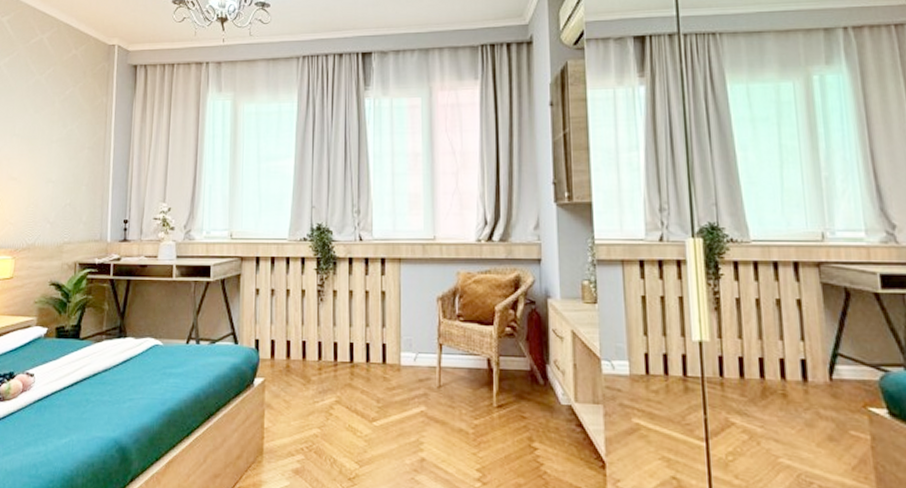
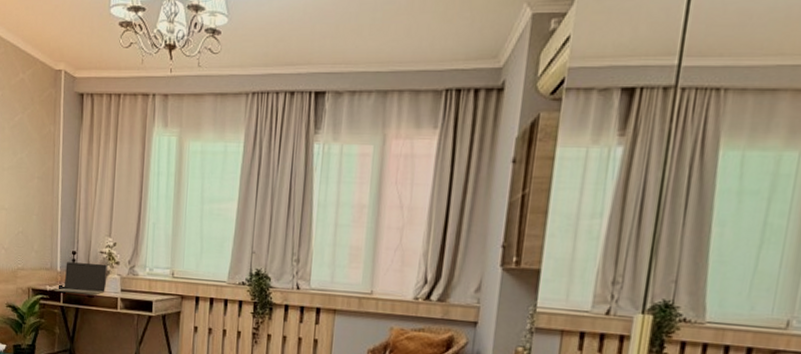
laptop: none [105,230,161,264] -> present [55,262,107,295]

